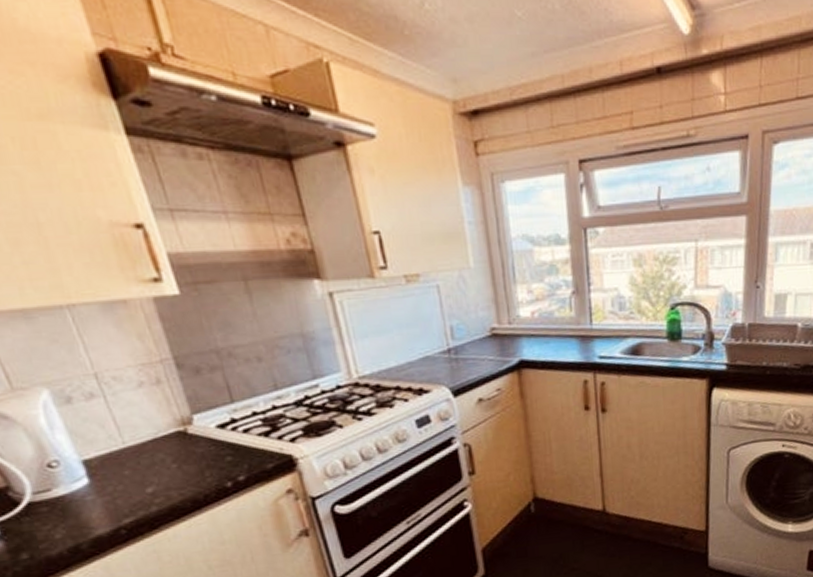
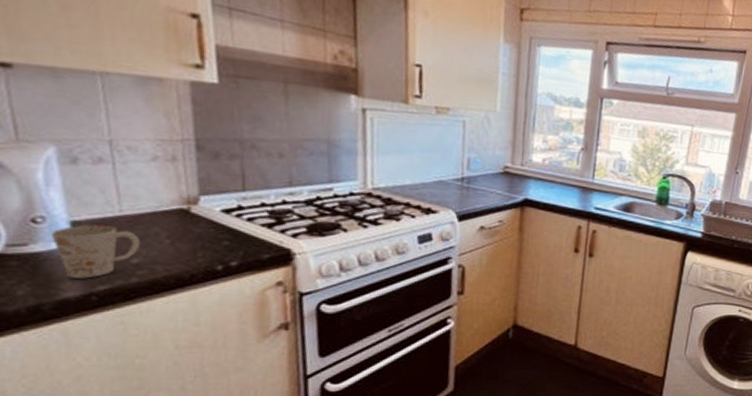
mug: none [68,459,151,516] -> present [50,224,140,279]

